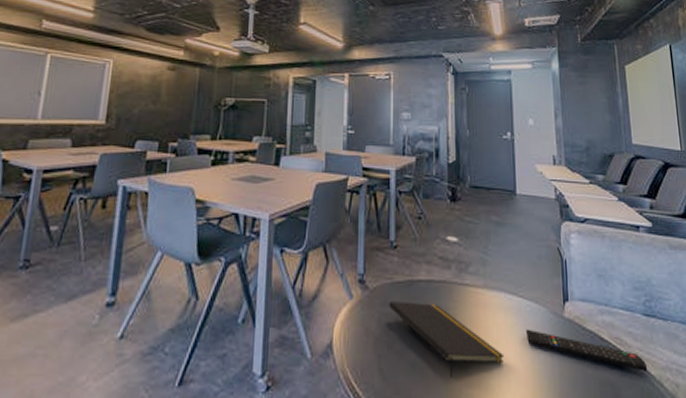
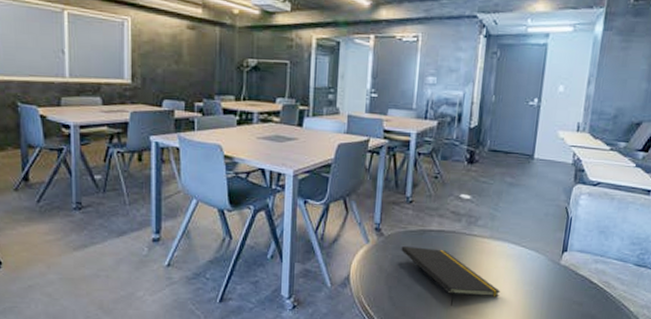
remote control: present [525,329,648,373] -> none [522,272,629,309]

